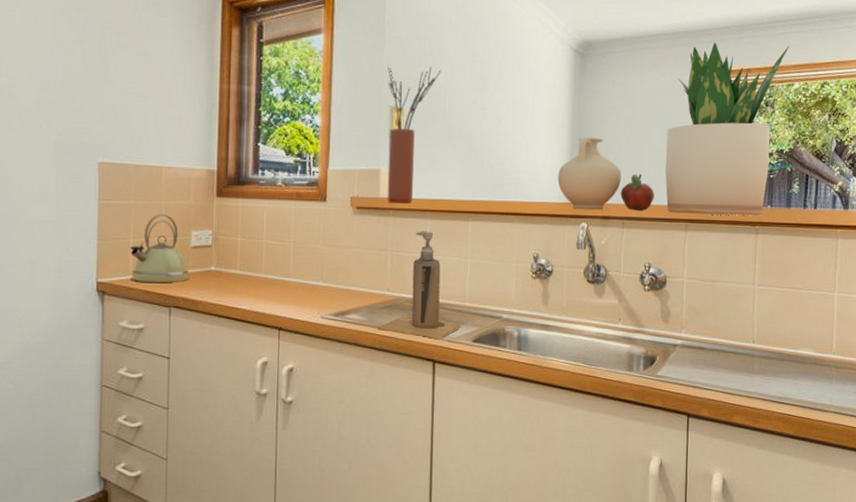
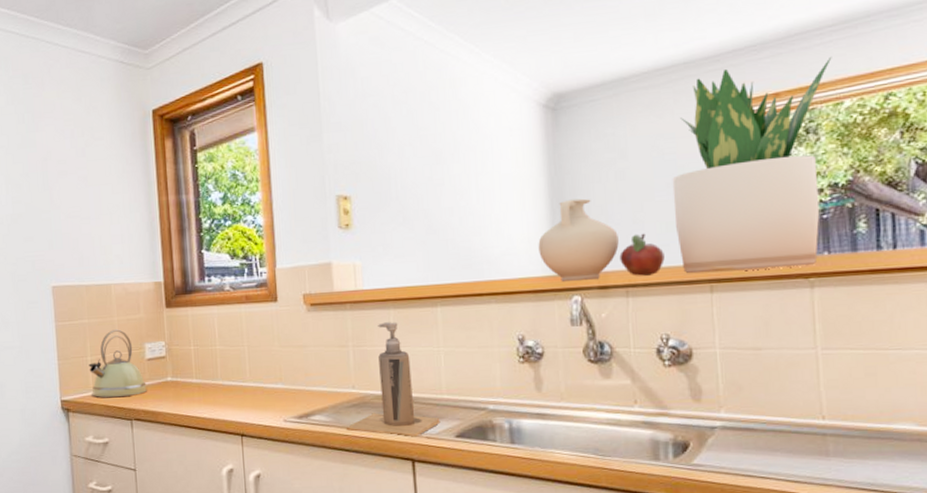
vase: present [387,67,441,205] -> none [329,148,388,298]

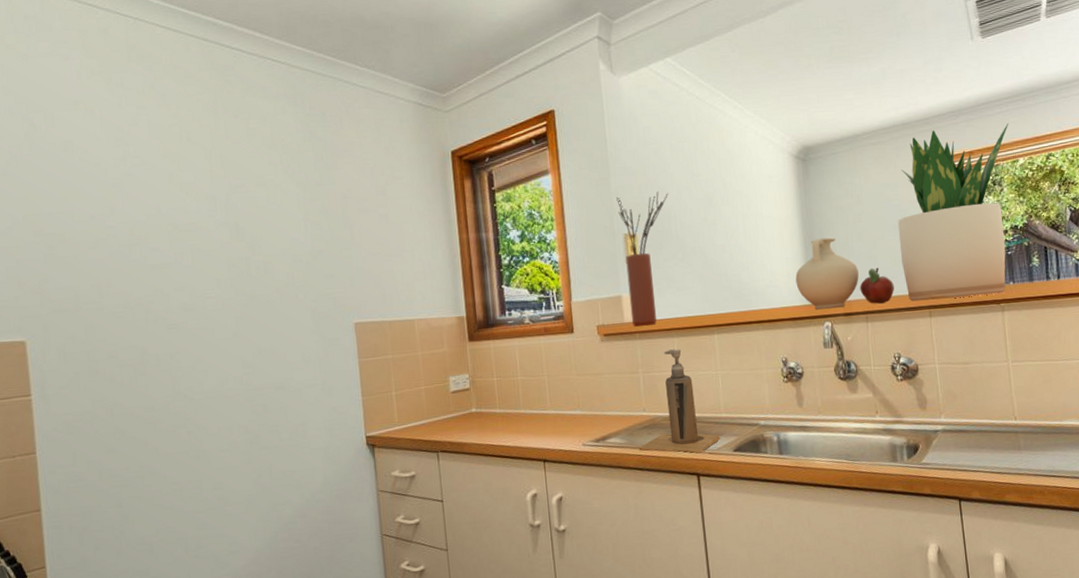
kettle: present [88,329,148,398] -> none [393,364,453,432]
vase: none [329,148,388,298] -> present [616,191,668,328]

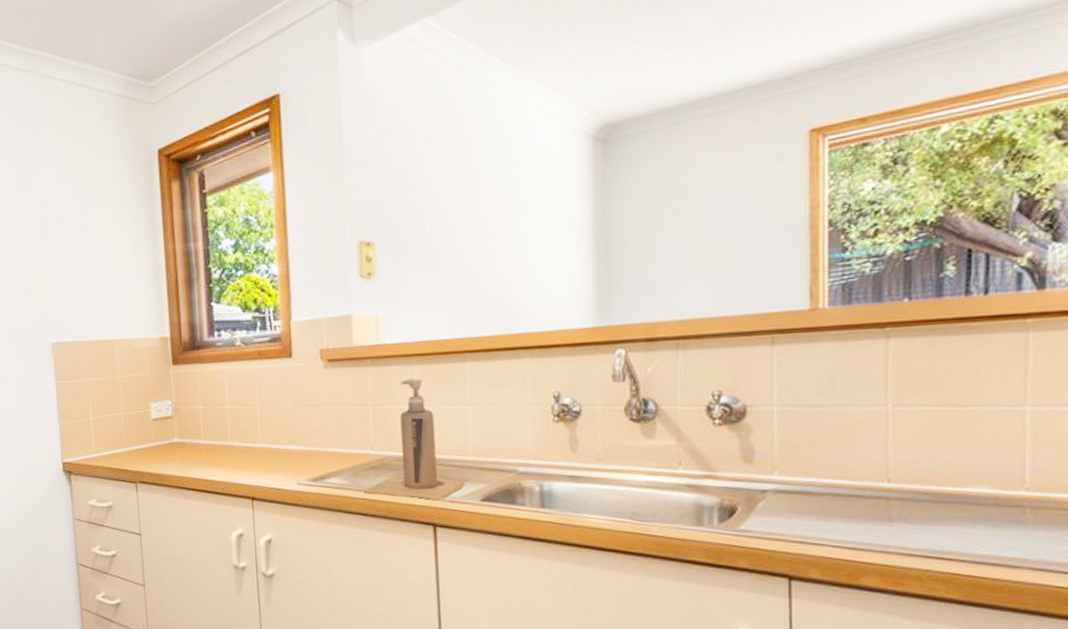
vase: present [616,191,668,328] -> none [351,188,417,353]
ceramic jug: present [795,237,859,311] -> none [580,241,671,335]
fruit: present [860,267,894,305] -> none [671,279,721,328]
planter: present [897,123,1009,302] -> none [735,74,931,324]

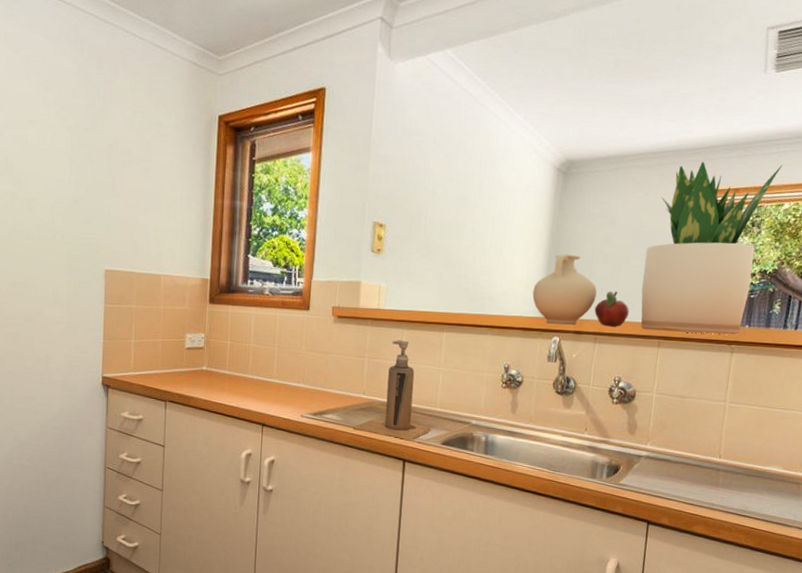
ceramic jug: none [580,241,671,335] -> present [532,254,597,326]
fruit: none [671,279,721,328] -> present [594,291,629,328]
planter: none [735,74,931,324] -> present [641,162,783,335]

